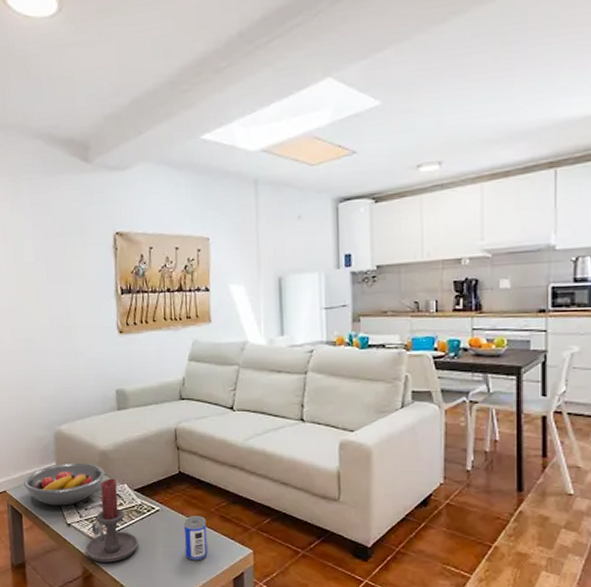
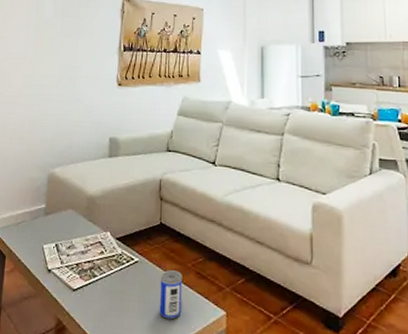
fruit bowl: present [23,462,105,506] -> none [11,206,91,250]
candle holder: present [85,478,139,563] -> none [62,224,115,315]

